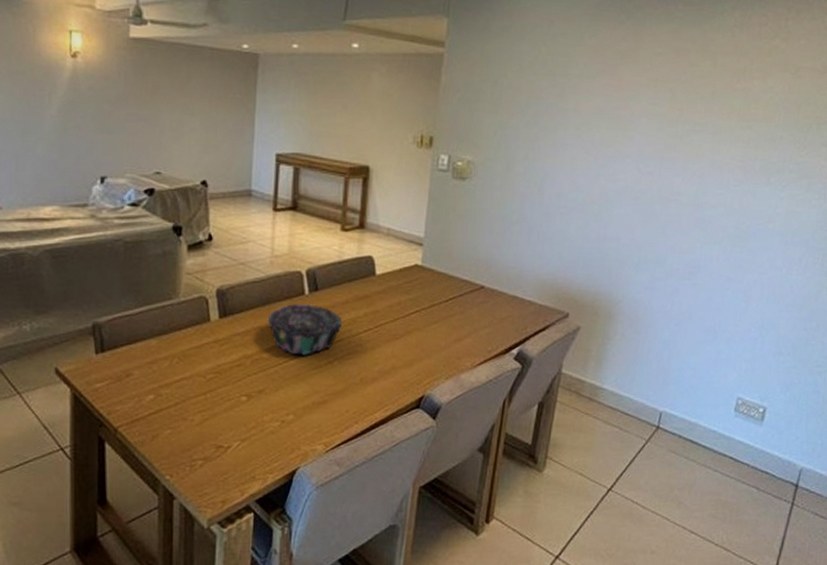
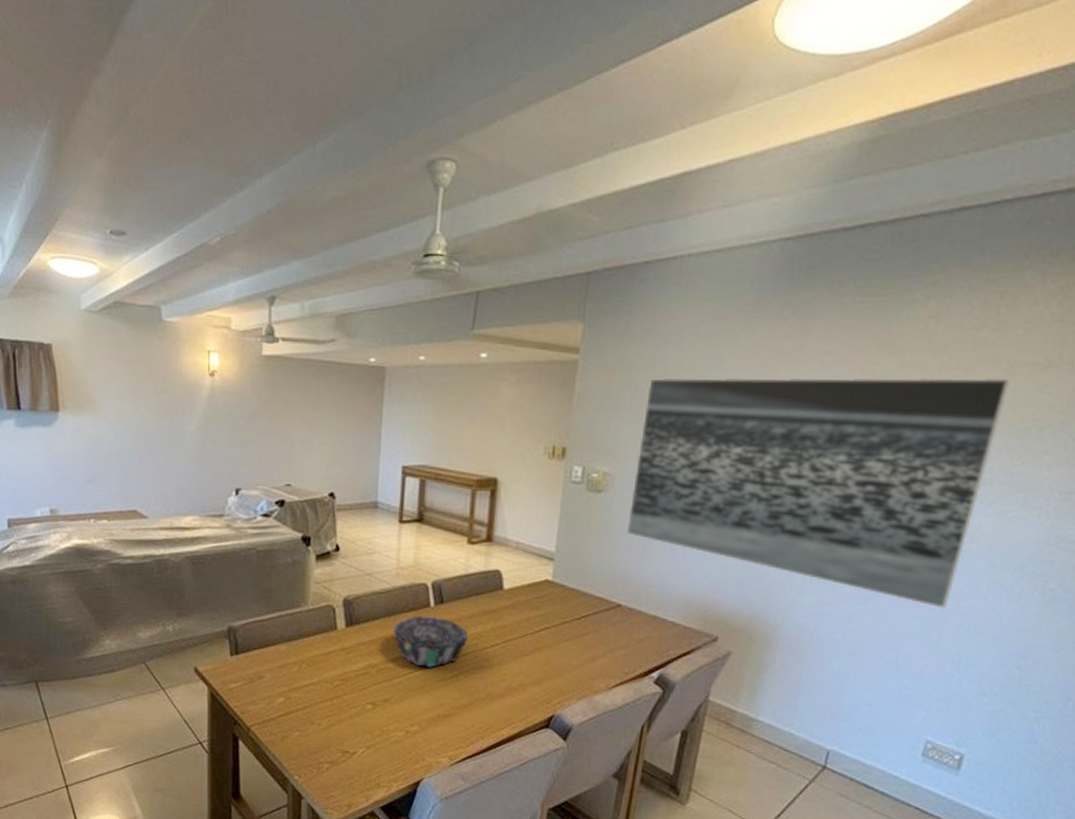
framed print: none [489,73,796,281] -> present [627,377,1010,609]

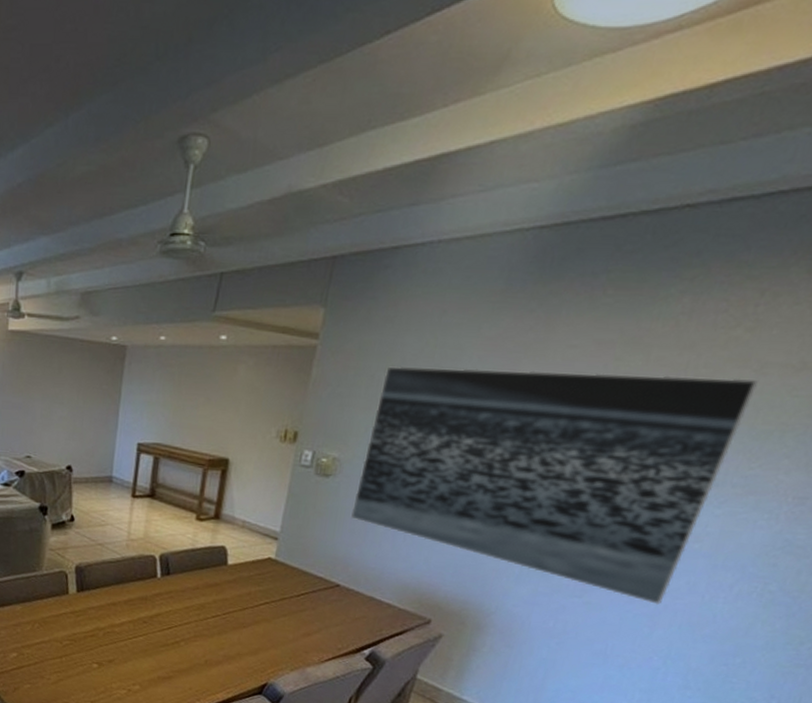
decorative bowl: present [392,616,469,668] -> none [120,585,192,634]

